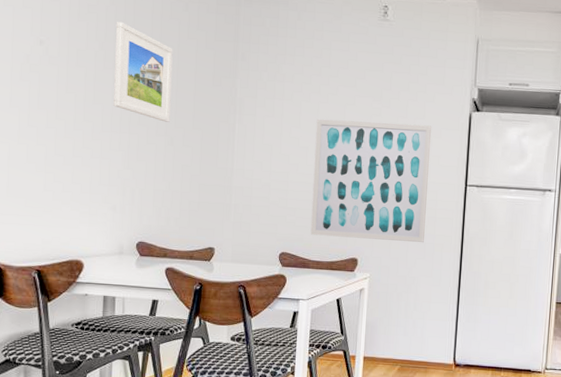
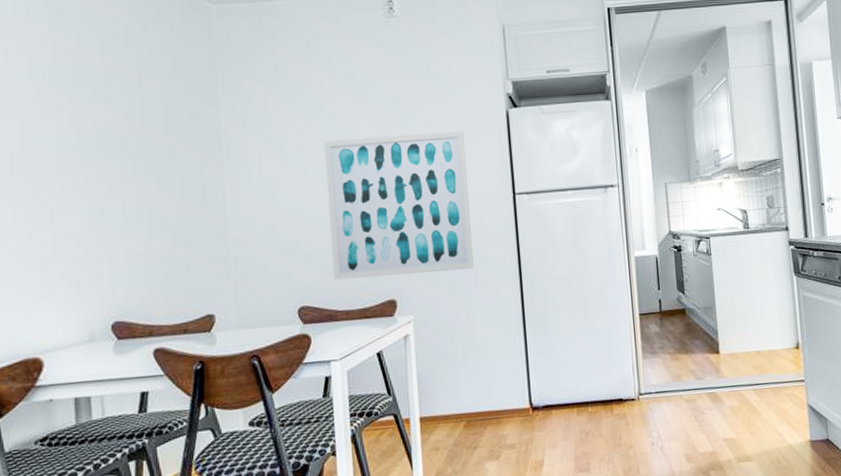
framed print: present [114,21,173,122] -> none [55,56,139,170]

